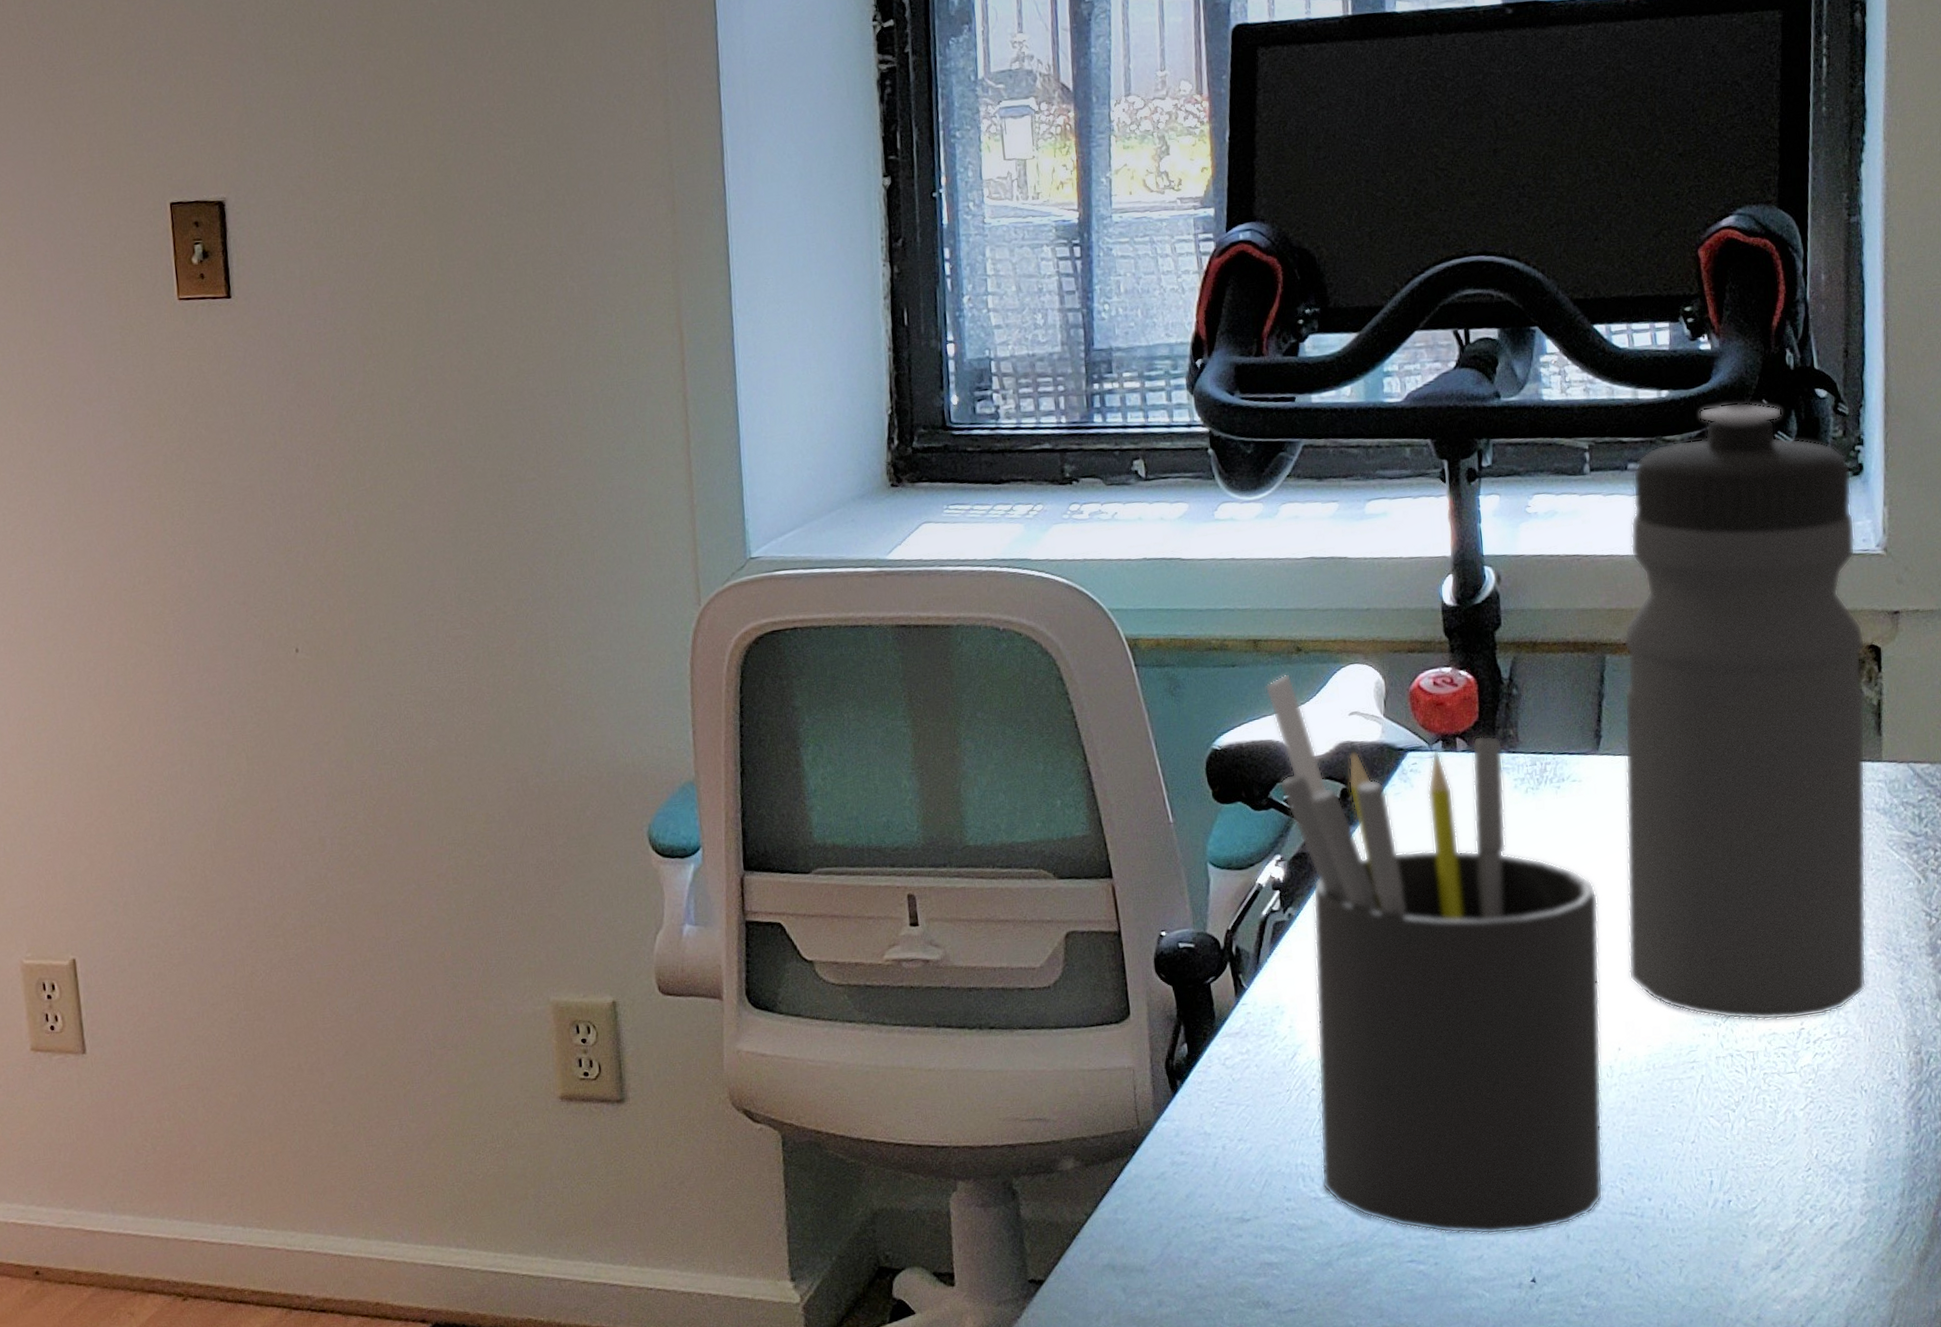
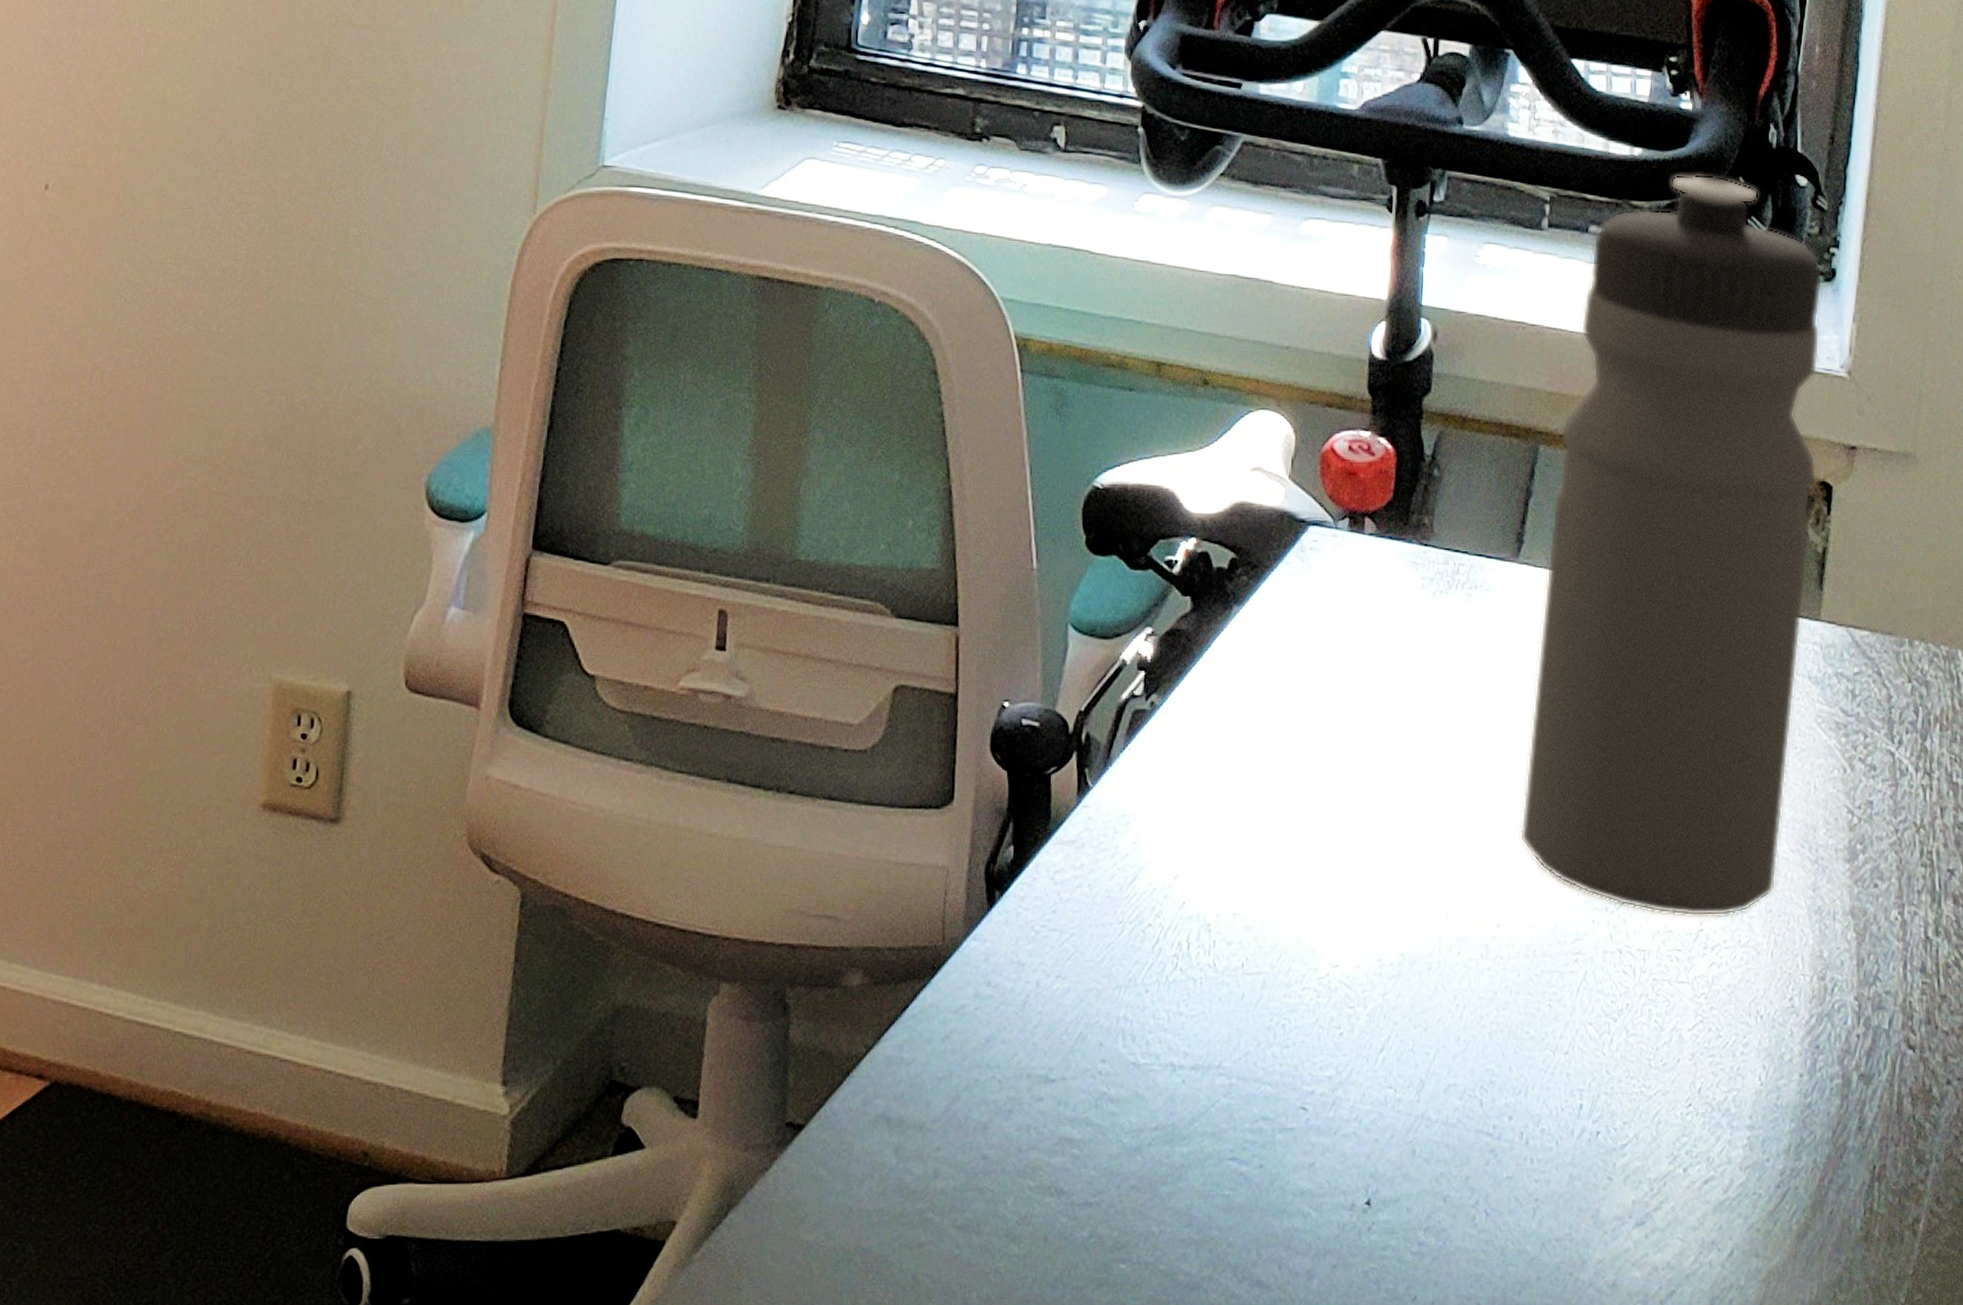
pen holder: present [1264,674,1603,1235] -> none [1144,409,1497,1140]

